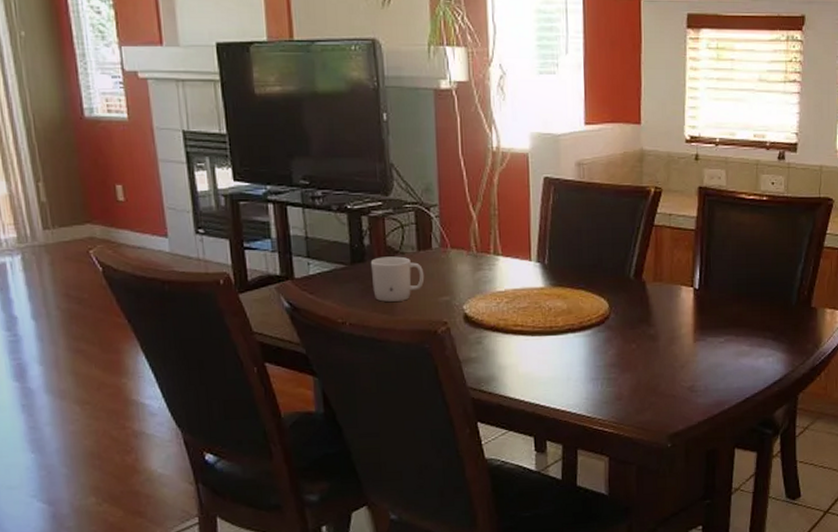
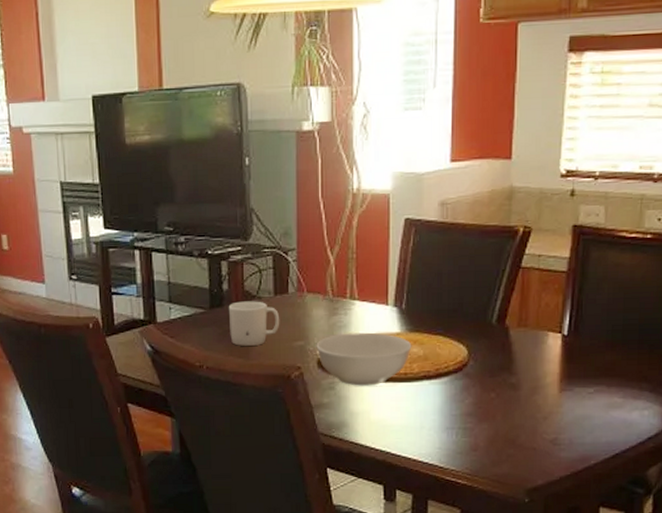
bowl: none [462,287,556,340] -> present [316,332,412,386]

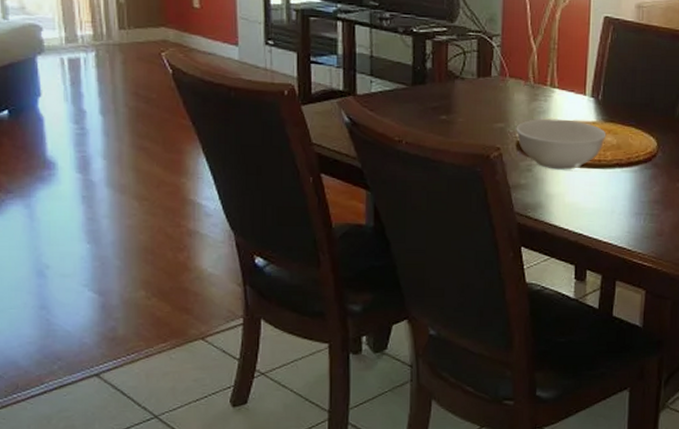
mug: present [228,301,280,346] -> none [430,80,482,125]

